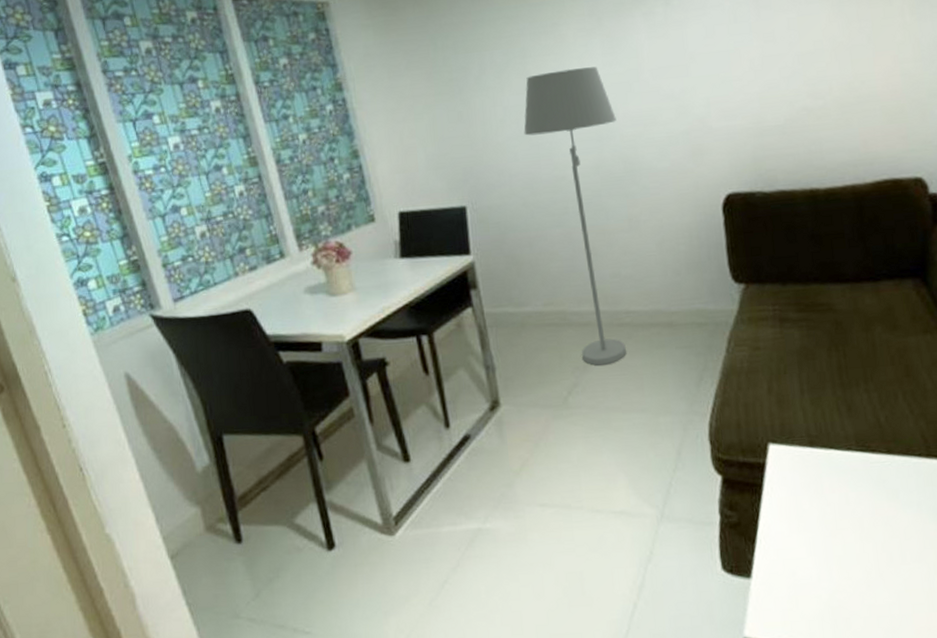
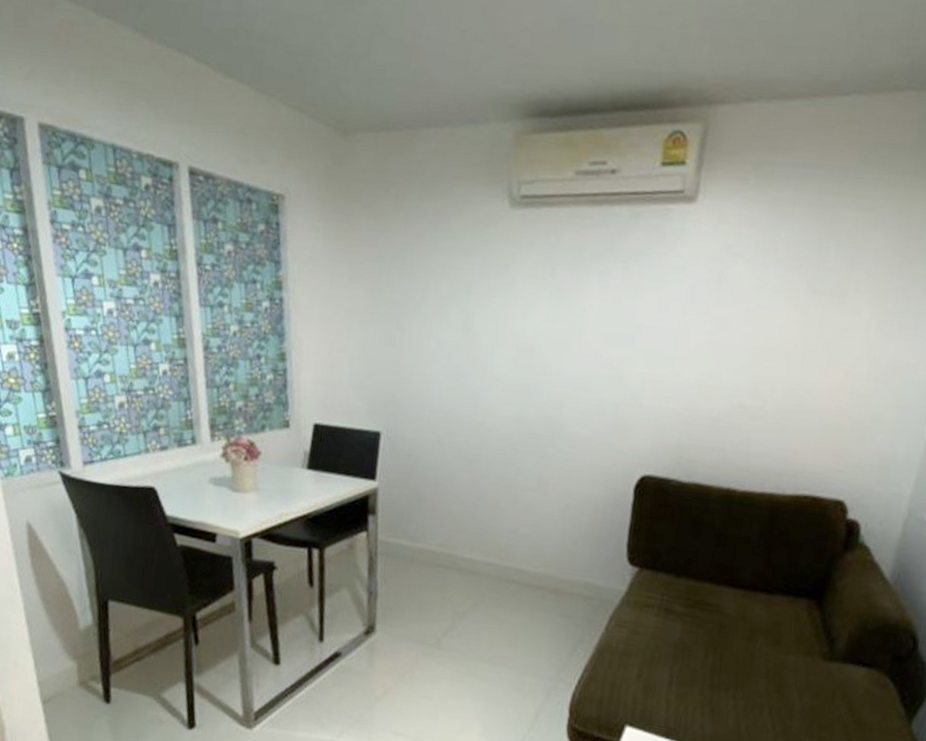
floor lamp: present [524,66,626,366] -> none [453,313,549,616]

